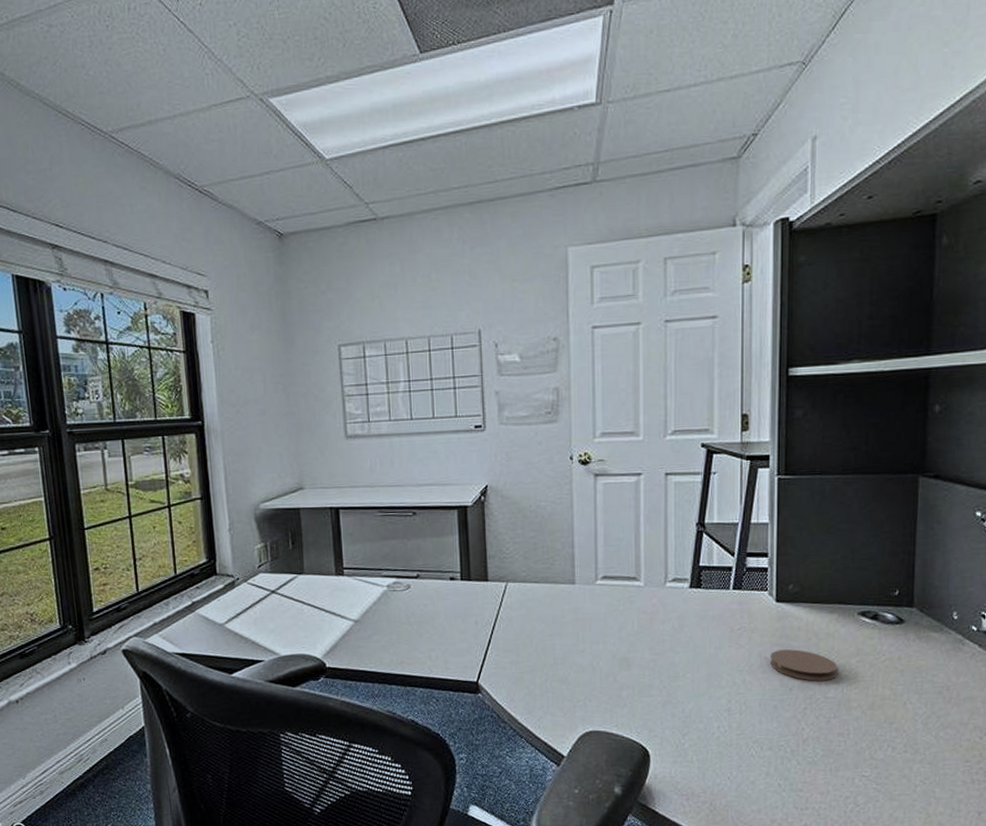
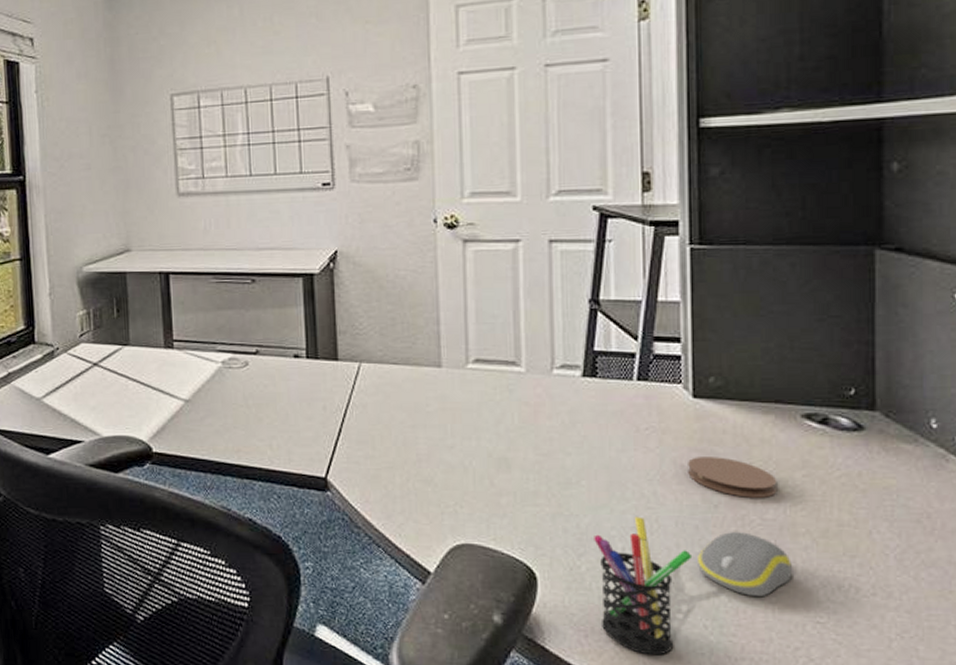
pen holder: none [695,701,772,811] -> present [594,516,693,656]
computer mouse: none [775,709,846,760] -> present [698,532,792,597]

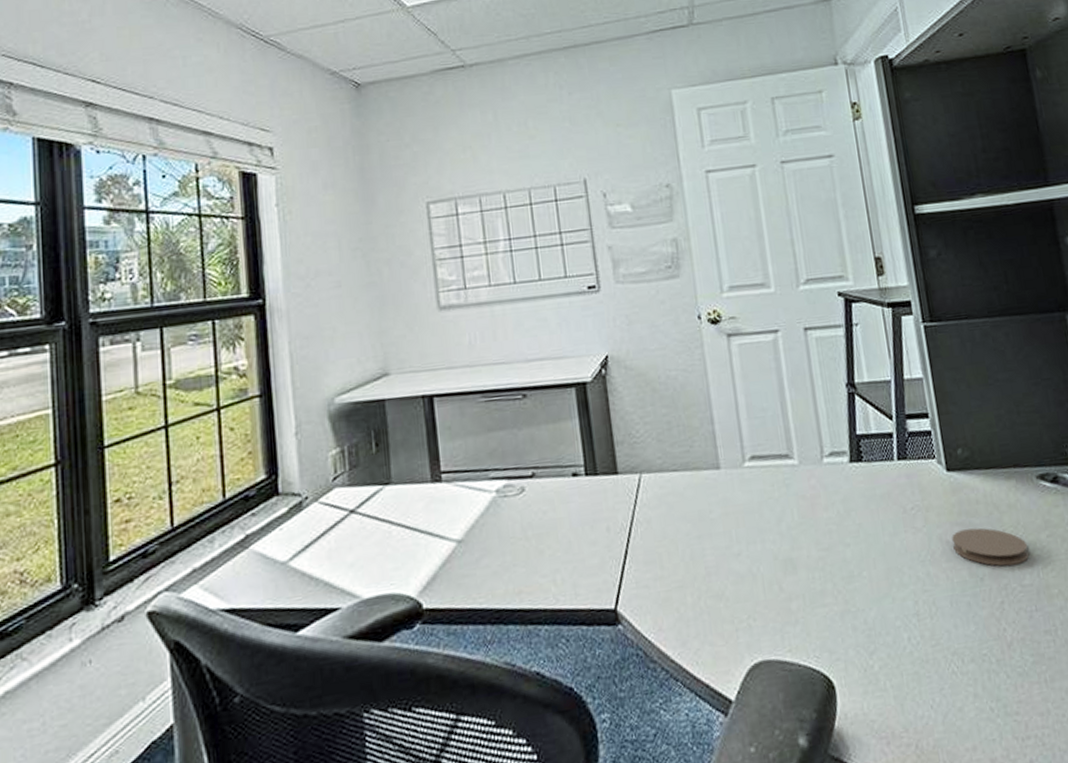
pen holder: present [594,516,693,656] -> none [881,601,970,753]
computer mouse: present [698,532,792,597] -> none [974,602,1055,669]

